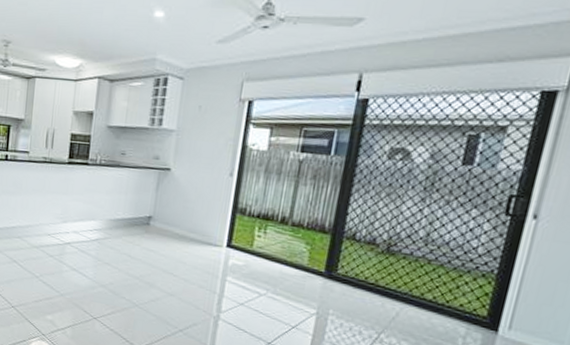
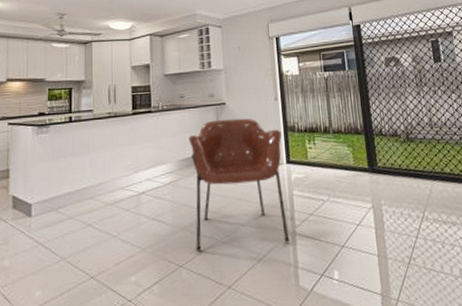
armchair: none [112,185,229,325] -> present [188,118,290,252]

